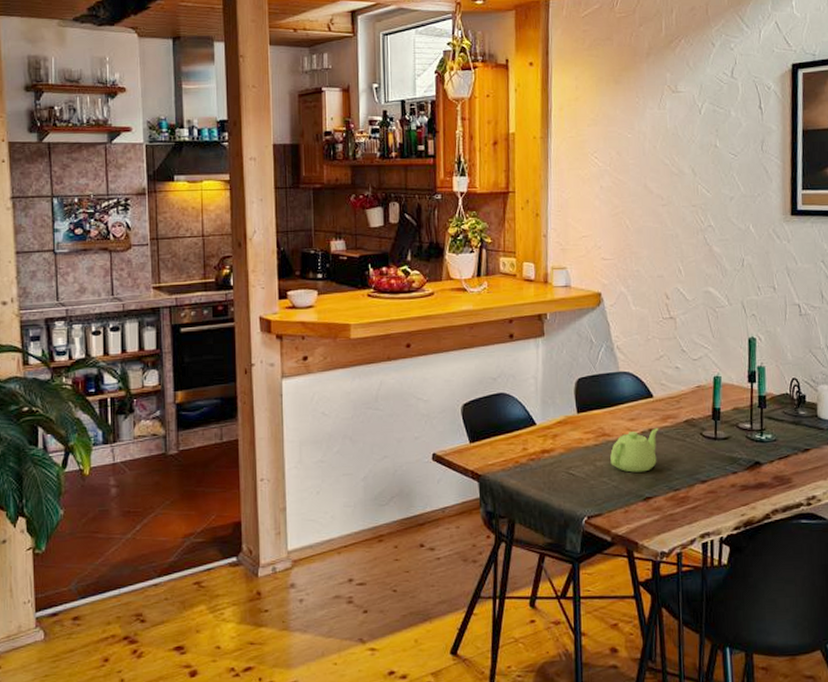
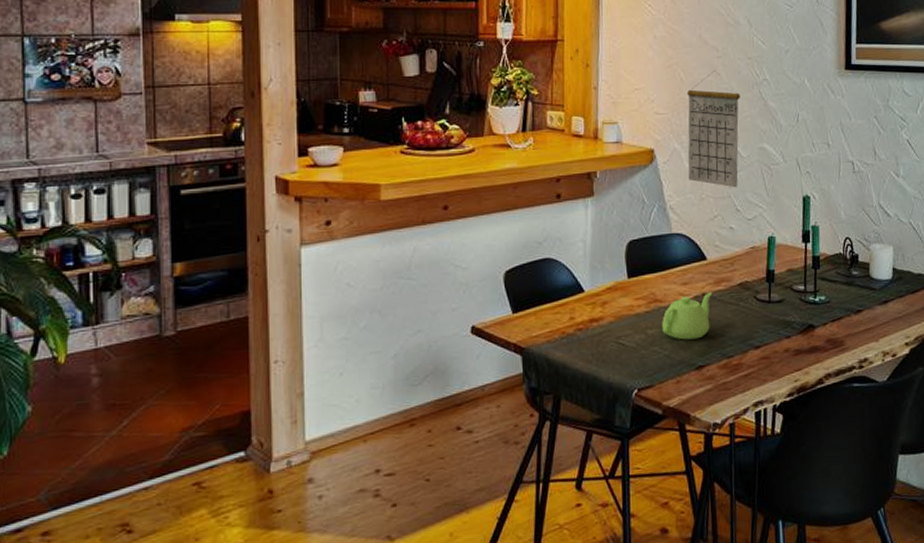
calendar: none [633,218,685,330] -> present [687,70,740,188]

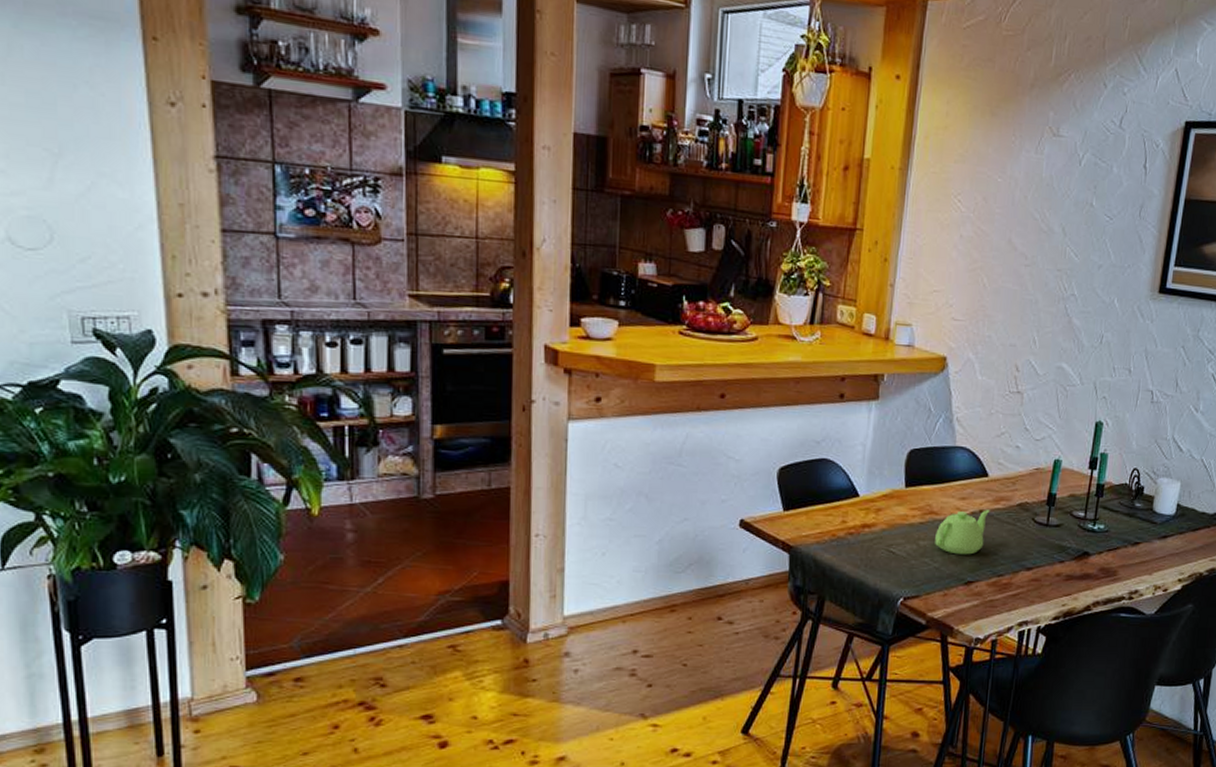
calendar: present [687,70,740,188] -> none [979,279,1044,406]

